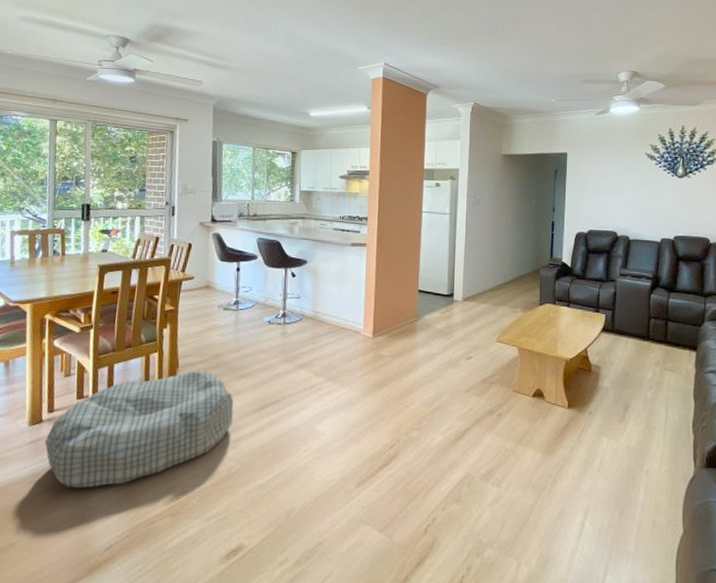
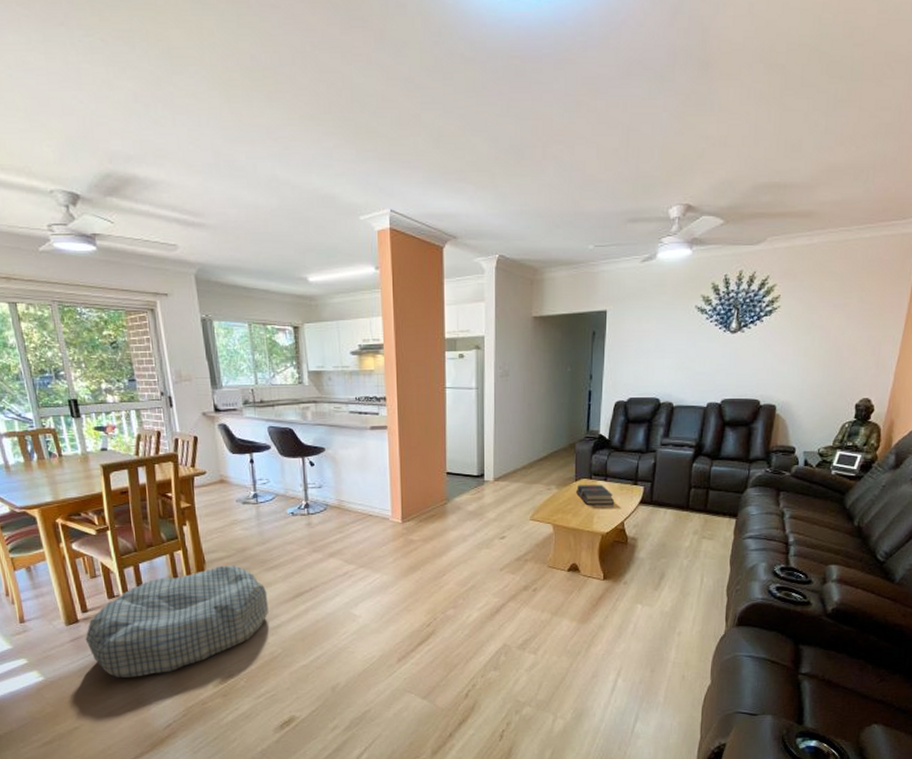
hardback book: none [540,309,577,330] -> present [575,485,614,505]

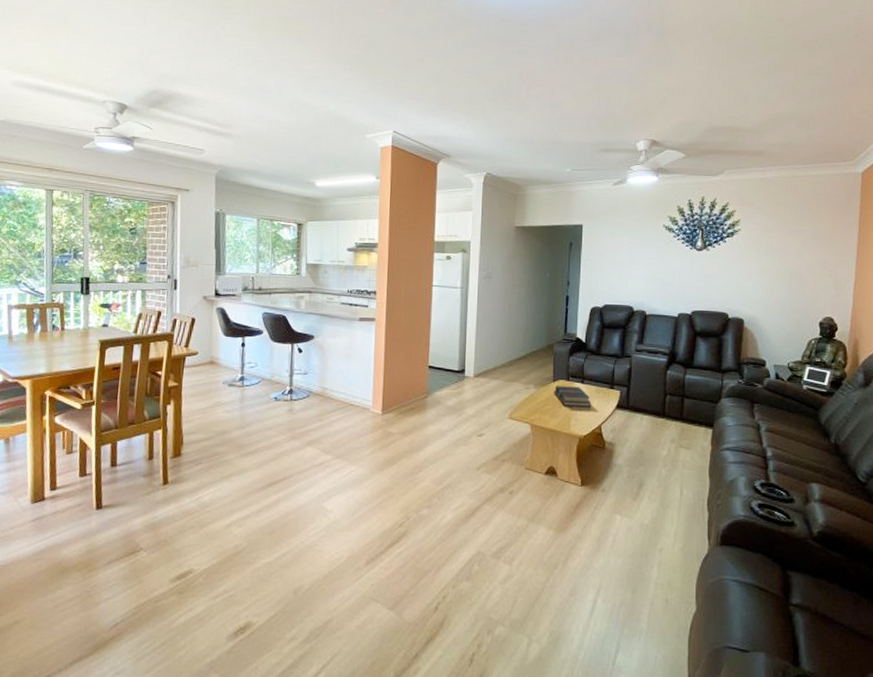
dog bed: present [85,565,269,678] -> none [47,448,241,566]

